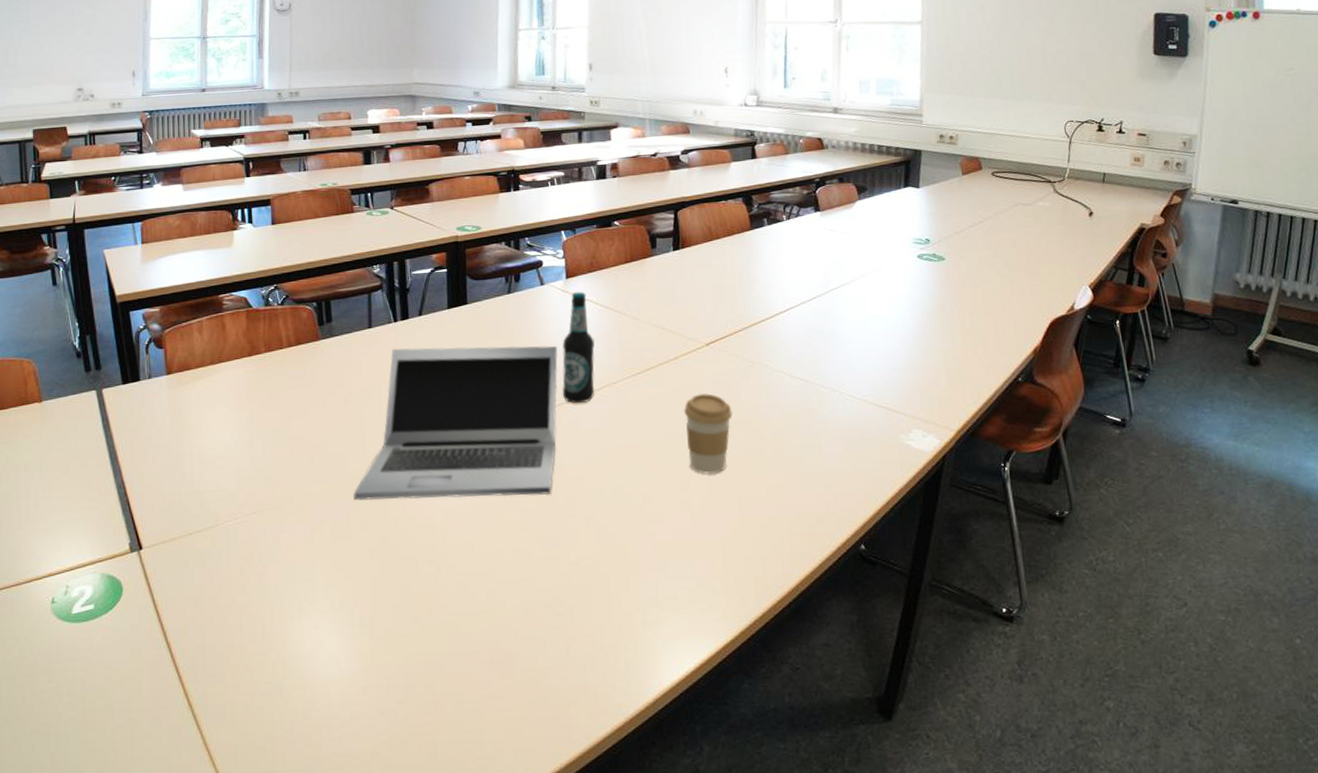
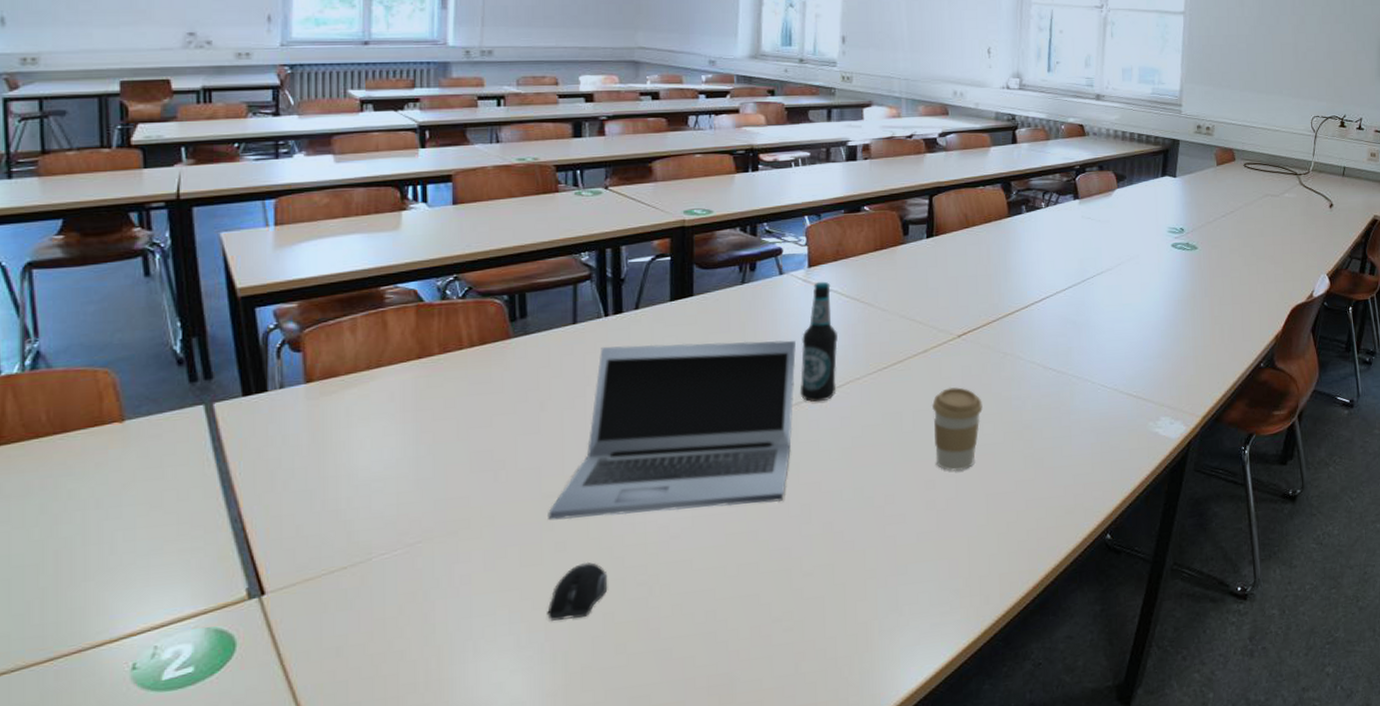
computer mouse: none [355,539,404,589] -> present [547,561,608,621]

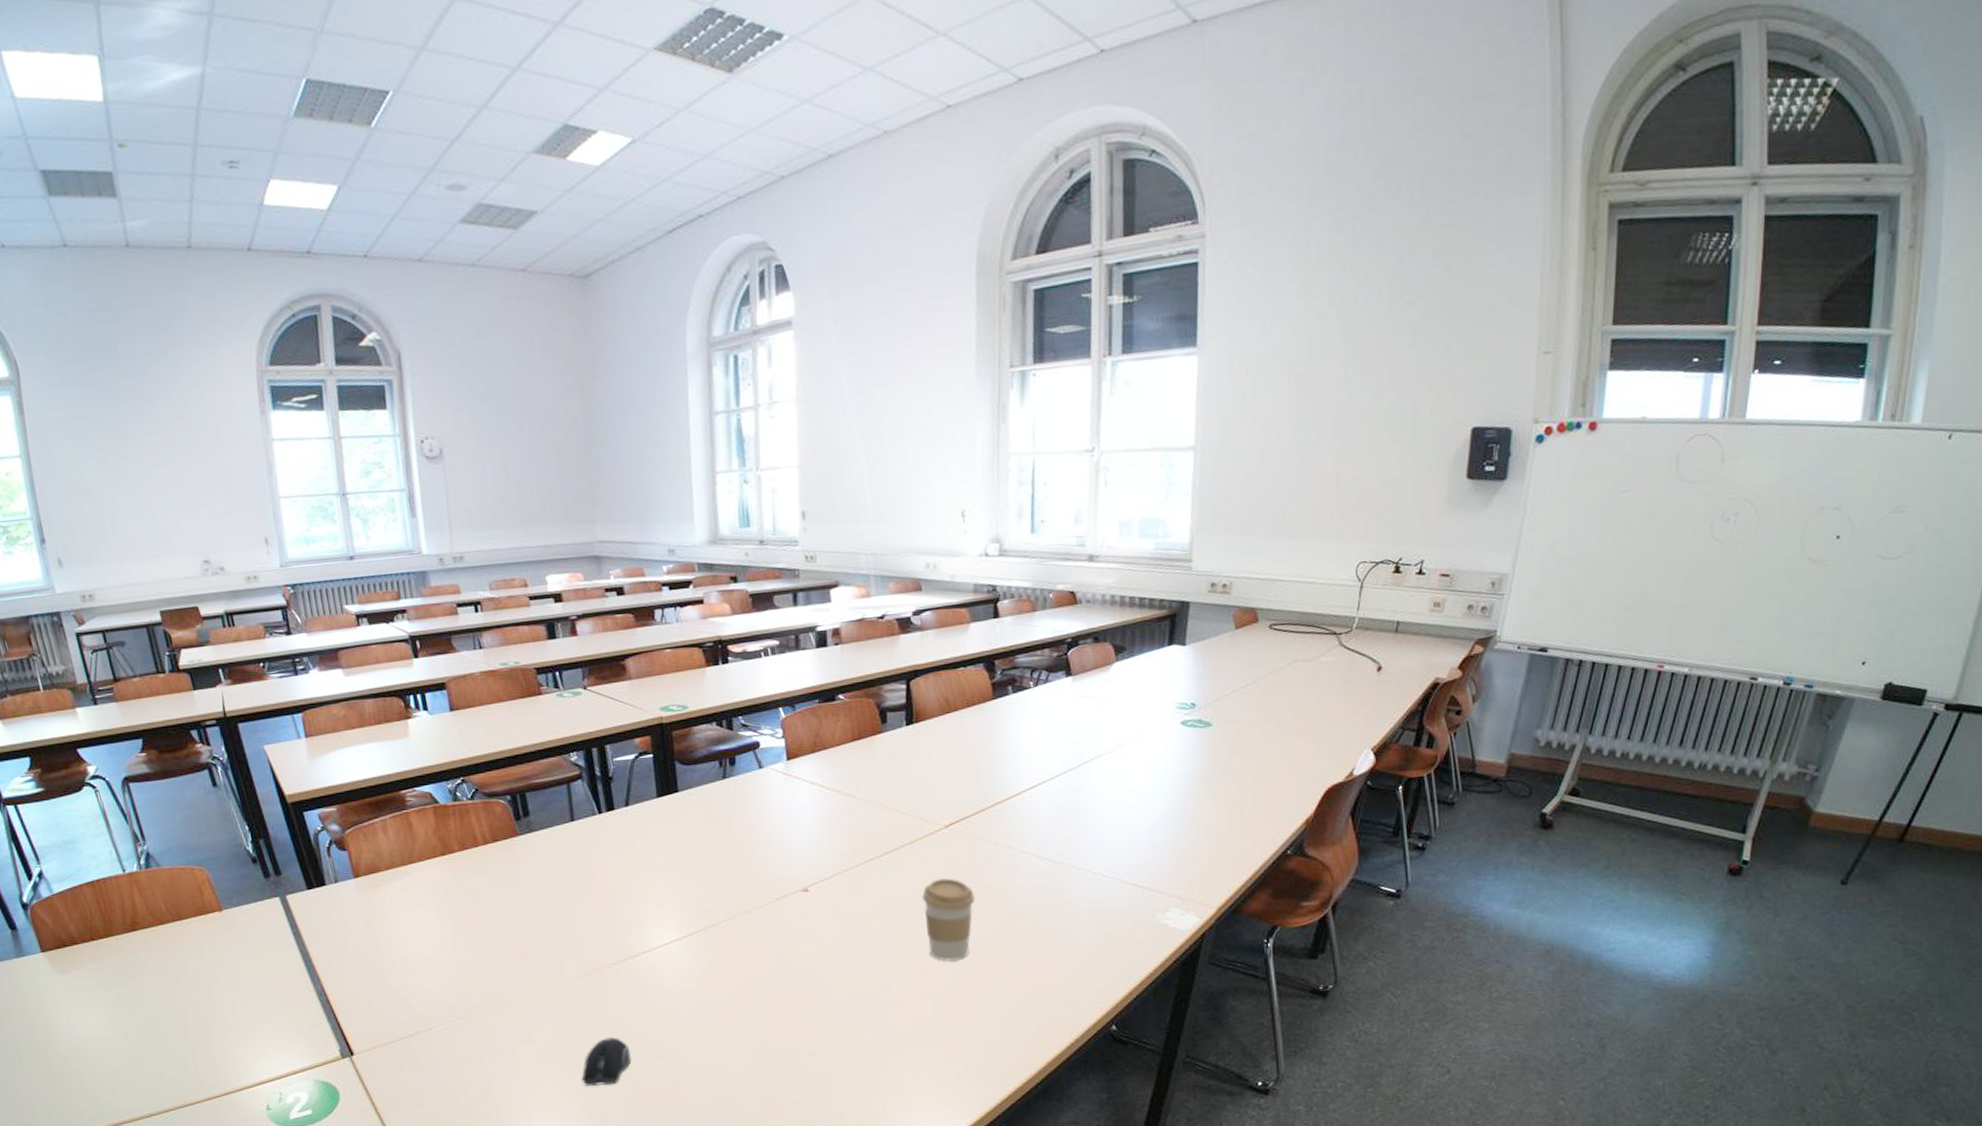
laptop: present [548,340,796,521] -> none [571,833,785,1000]
bottle: present [800,281,838,402] -> none [786,773,825,894]

